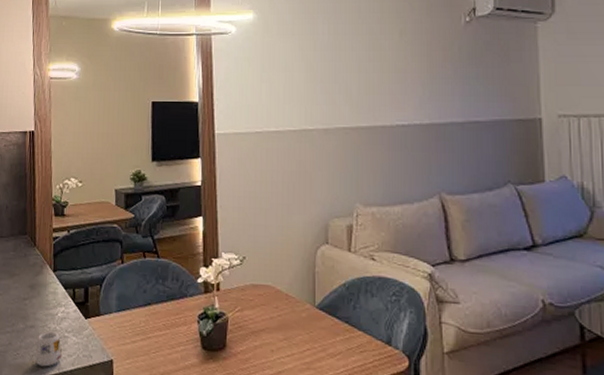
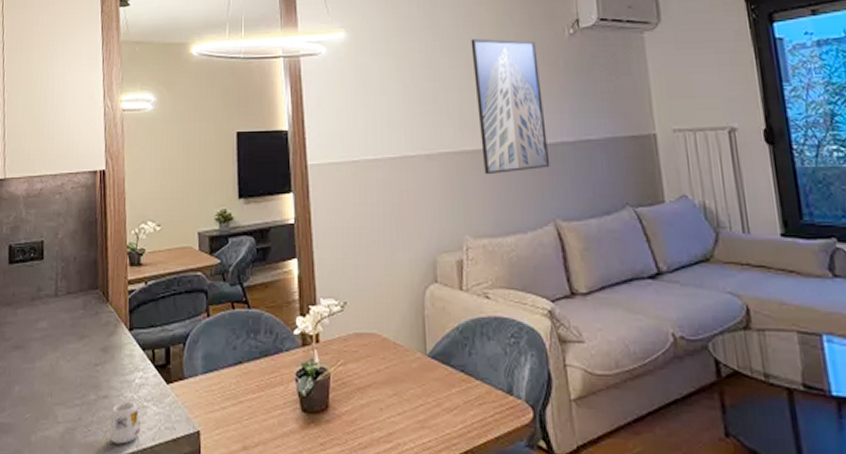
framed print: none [371,23,439,150] -> present [471,38,550,175]

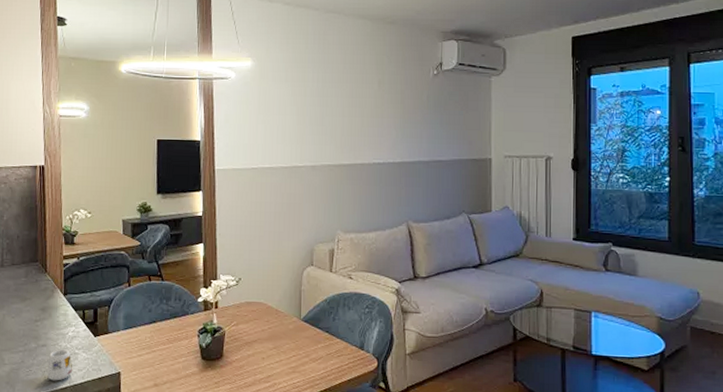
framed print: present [471,38,550,175] -> none [354,73,408,184]

